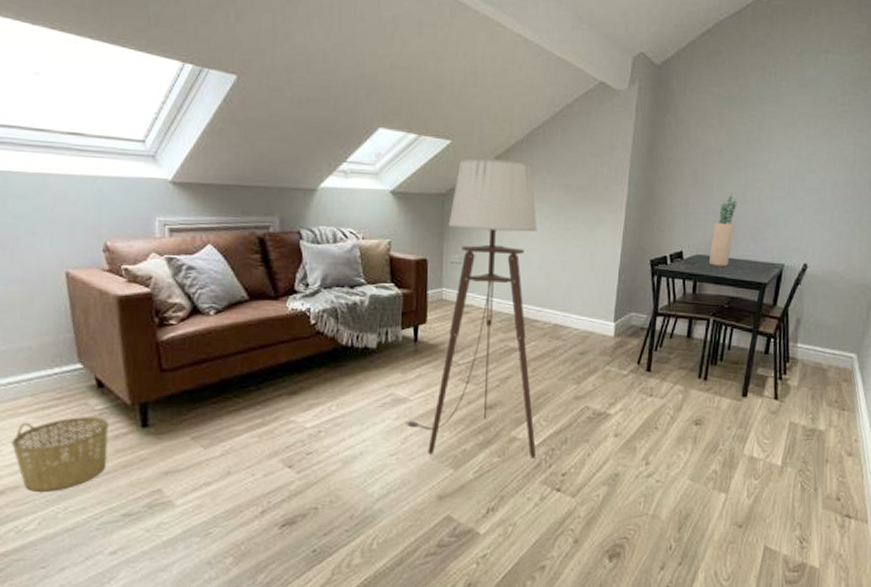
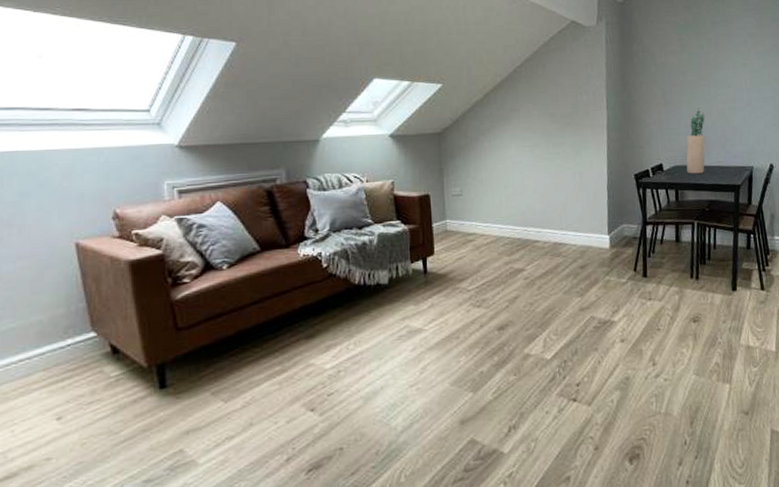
basket: present [12,417,108,492] -> none [25,384,125,469]
floor lamp: present [404,158,538,459] -> none [421,97,550,381]

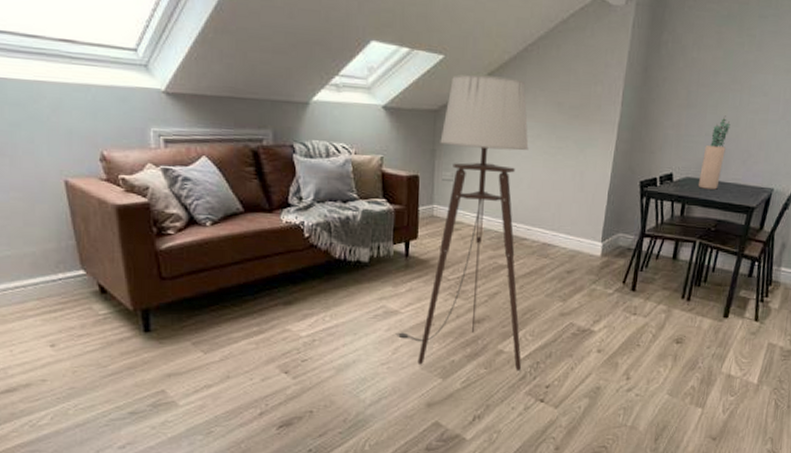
floor lamp: none [421,97,550,381] -> present [395,74,529,371]

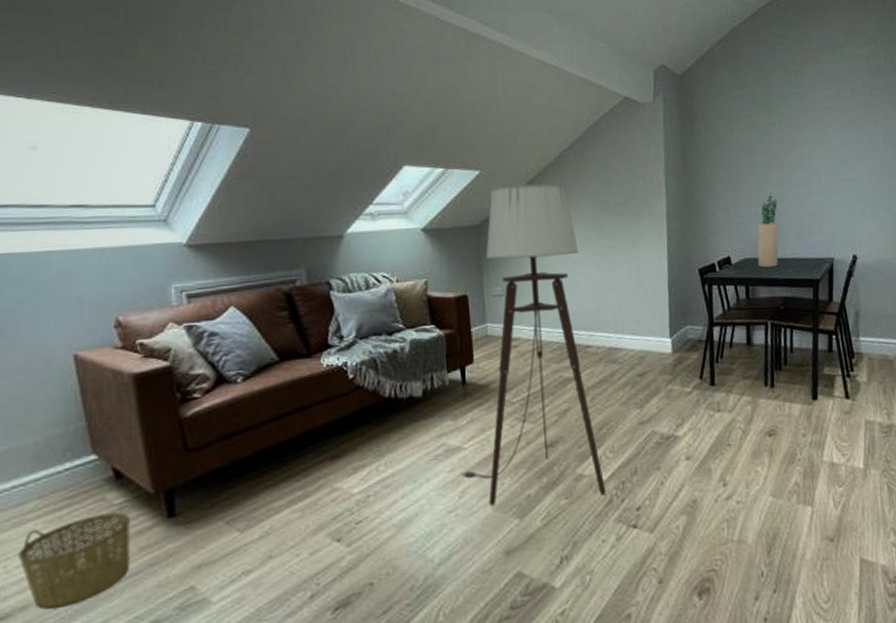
basket: none [22,320,113,390] -> present [18,512,130,610]

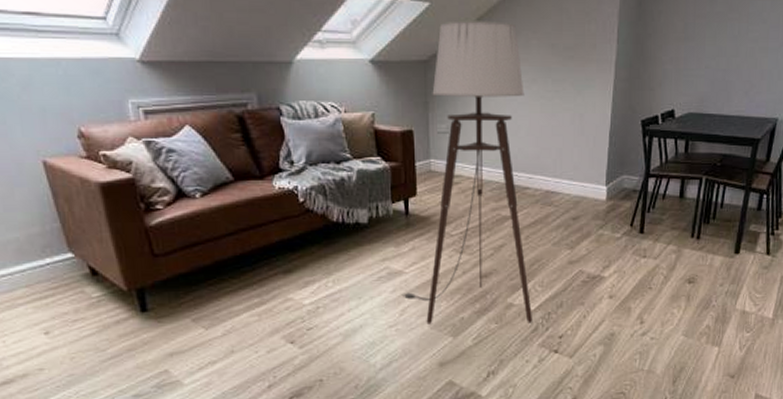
basket: present [18,512,130,610] -> none [14,304,112,378]
vase: present [757,193,779,268] -> none [700,46,730,123]

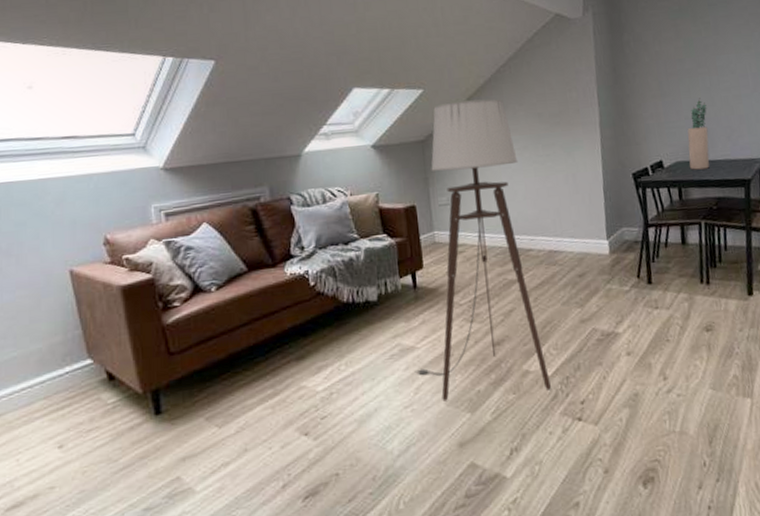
vase: none [700,46,730,123] -> present [687,98,710,170]

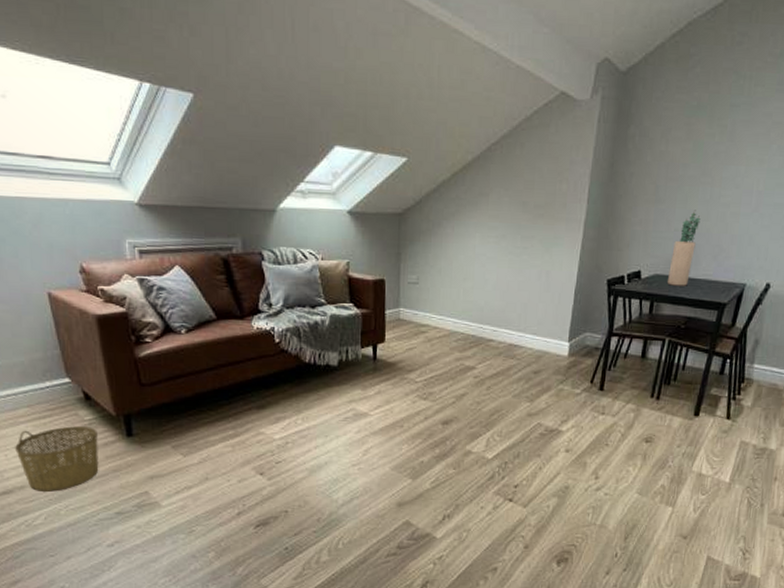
basket: none [28,410,124,498] -> present [15,426,99,492]
floor lamp: present [415,98,552,402] -> none [365,176,494,471]

